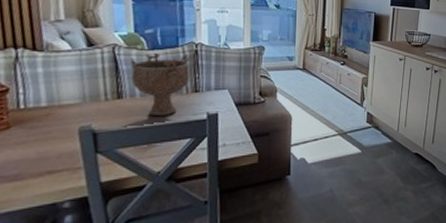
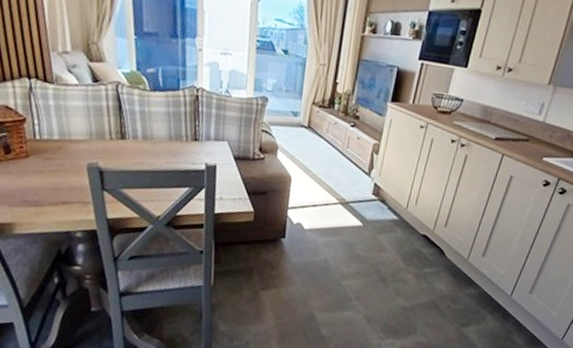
decorative bowl: present [131,52,190,117] -> none [133,94,190,162]

